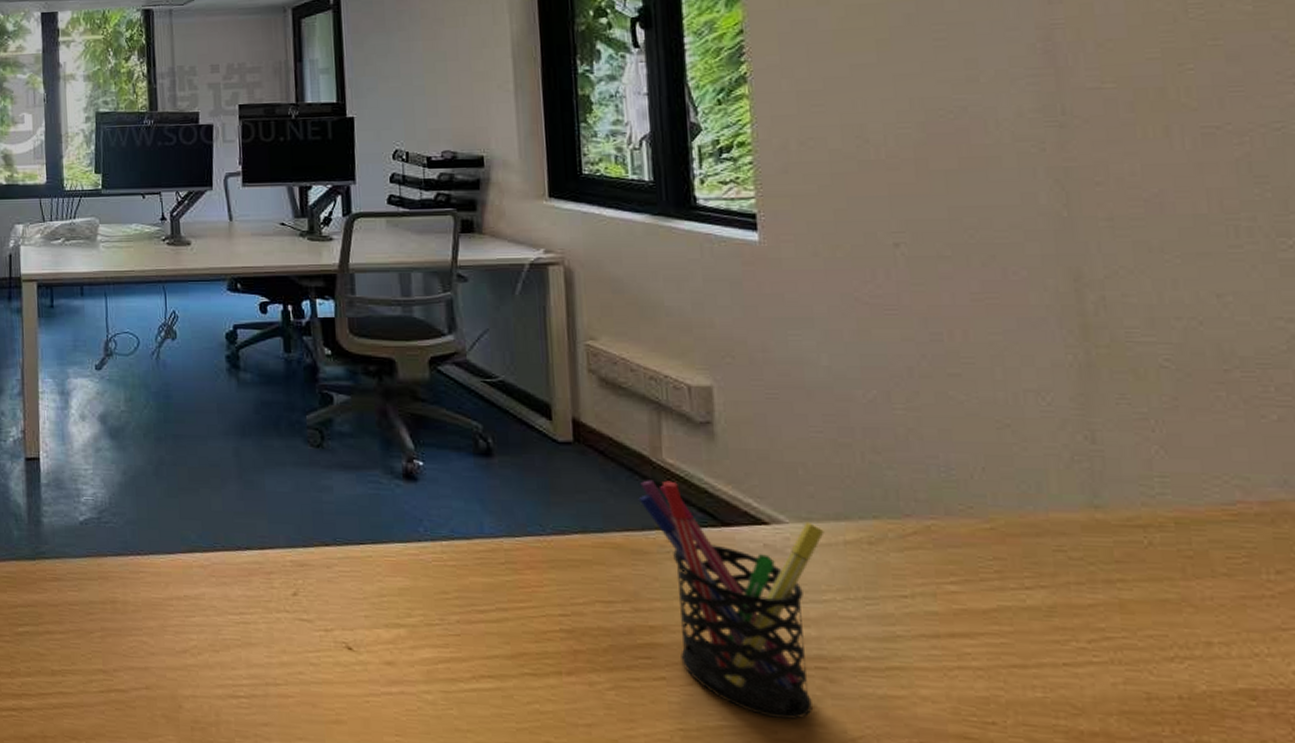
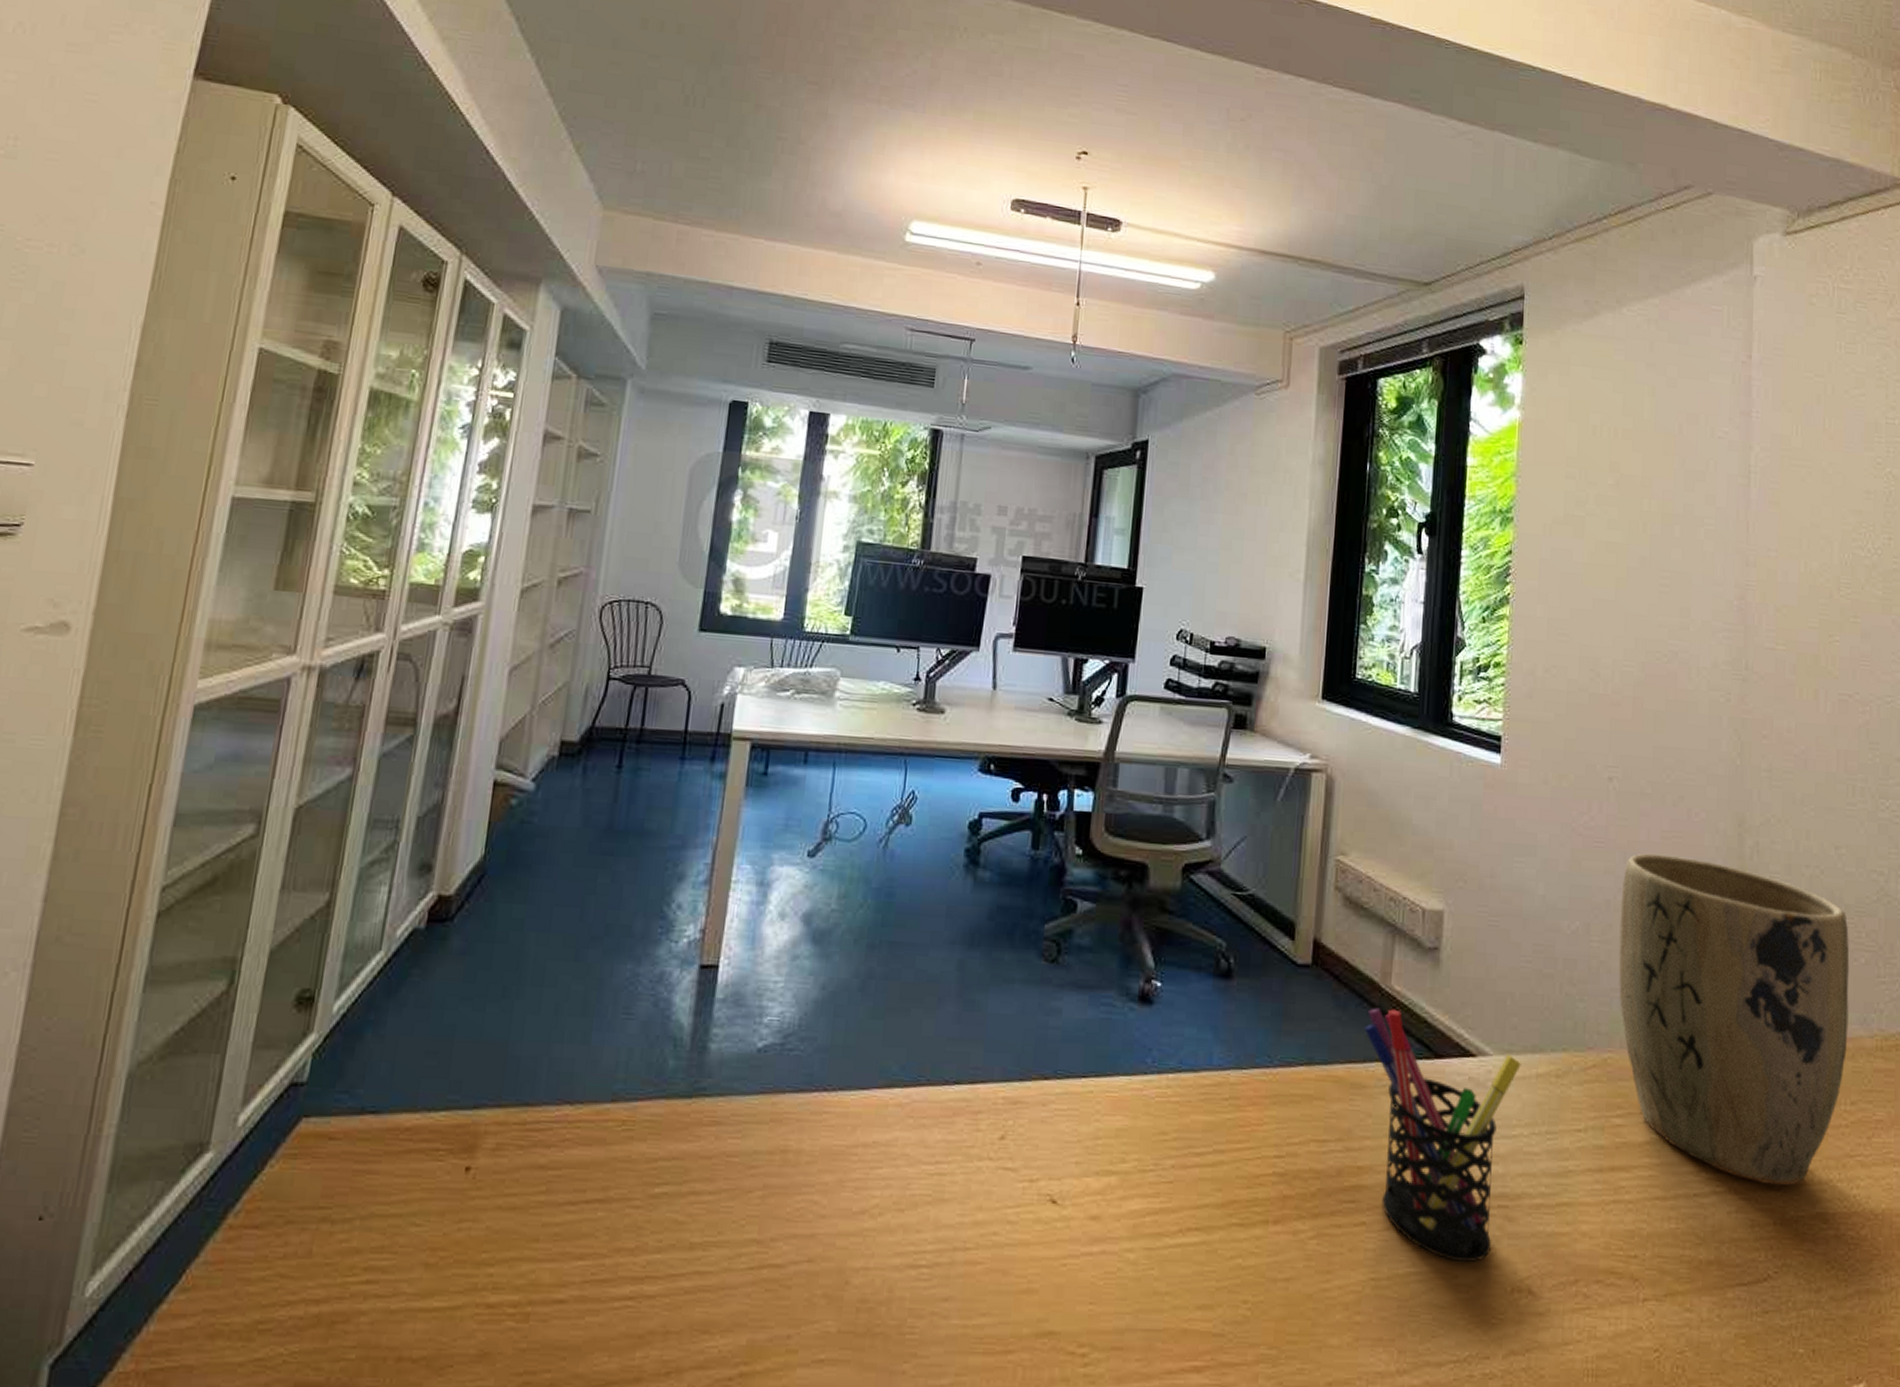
plant pot: none [926,317,1263,659] -> present [1618,853,1850,1186]

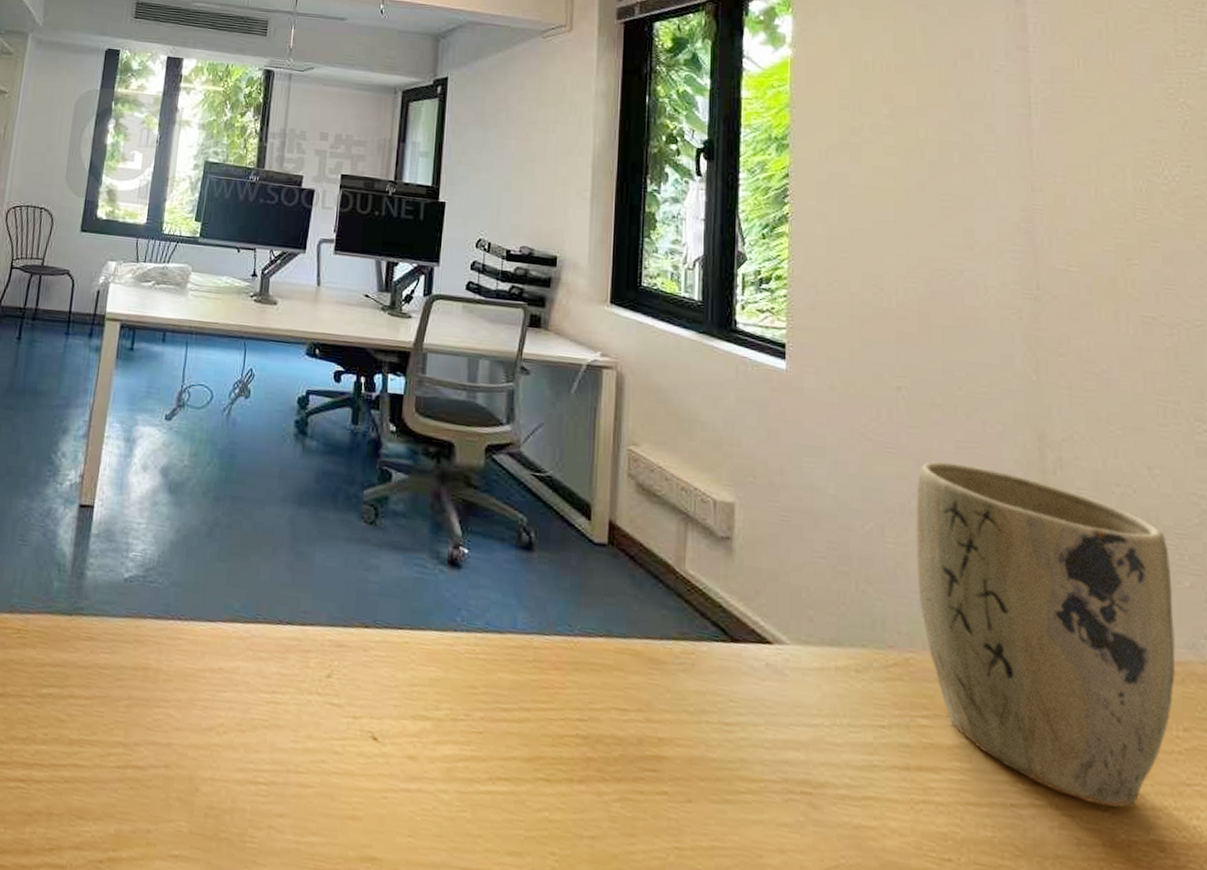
pen holder: present [1364,1008,1521,1263] -> none [660,589,819,845]

